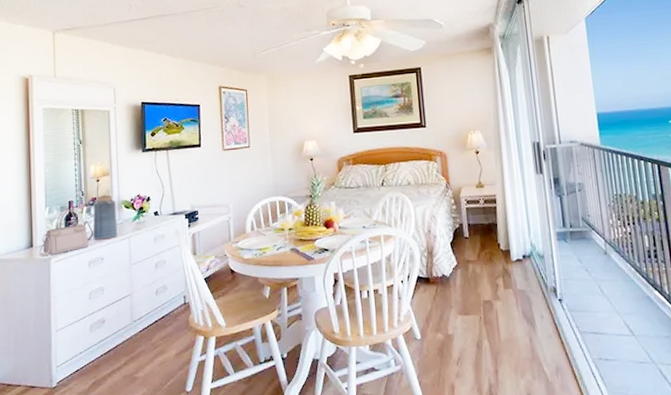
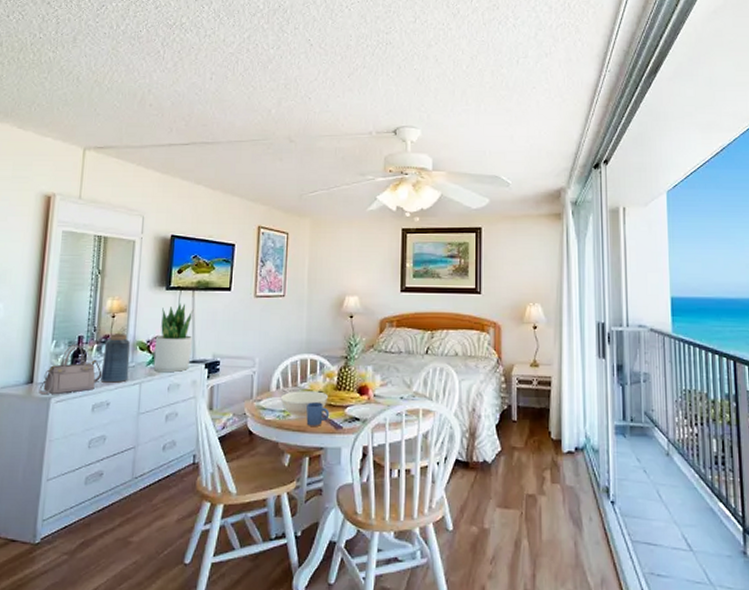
planter: none [138,162,172,227] -> present [153,303,194,373]
bowl: none [255,228,298,254] -> present [280,391,328,418]
mug: none [279,238,301,260] -> present [305,402,330,426]

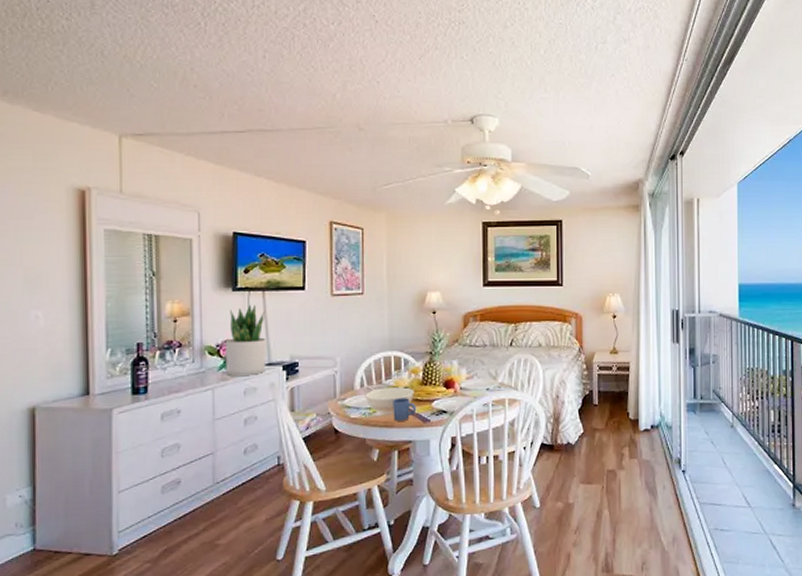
handbag: present [39,345,102,395] -> none [97,353,169,406]
vase: present [100,334,130,384] -> none [167,339,199,391]

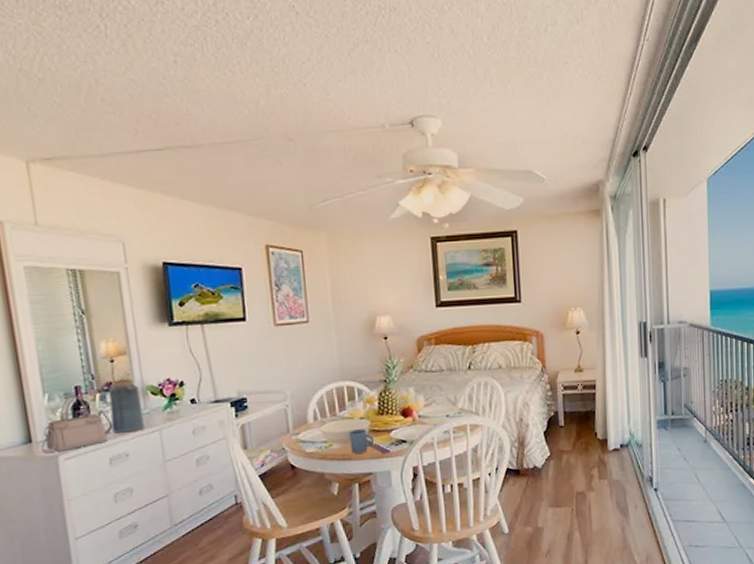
handbag: none [97,353,169,406] -> present [41,396,113,454]
vase: none [167,339,199,391] -> present [108,379,145,434]
planter: present [225,304,267,377] -> none [167,339,213,417]

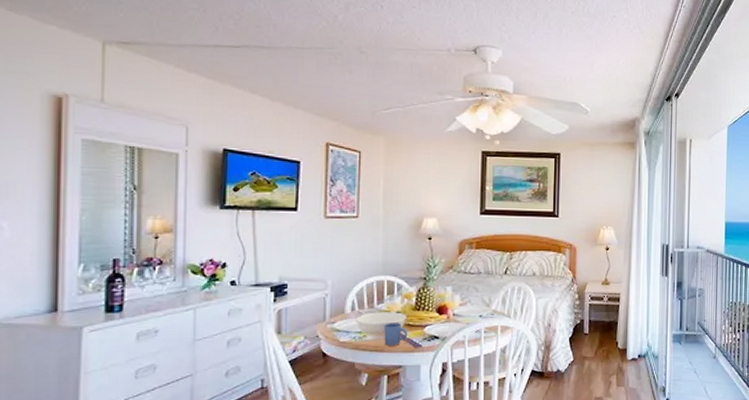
handbag: present [41,396,113,454] -> none [66,269,147,324]
vase: present [108,379,145,434] -> none [145,256,180,310]

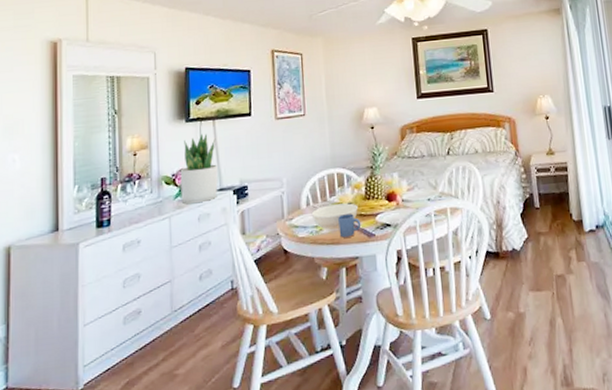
planter: none [209,223,255,297] -> present [180,133,218,205]

